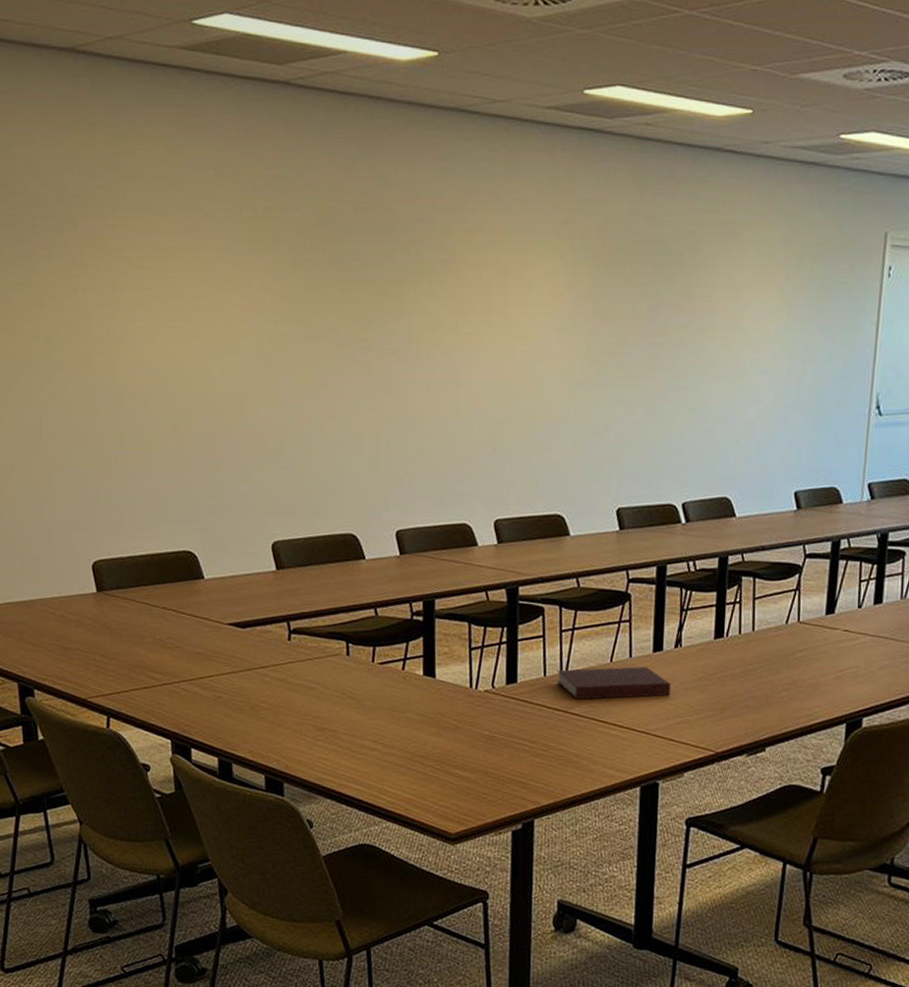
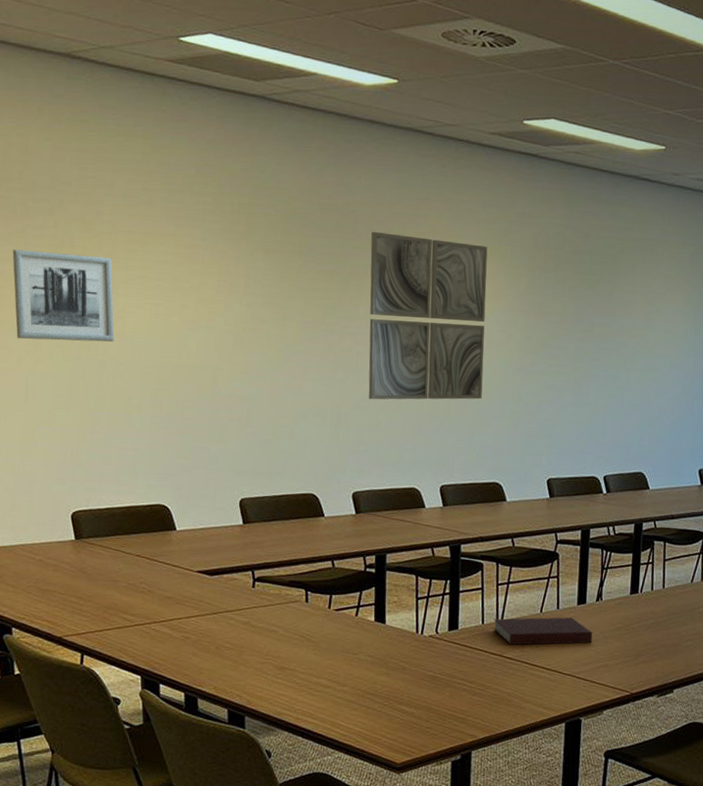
wall art: none [20,273,132,373] -> present [12,249,115,342]
wall art: none [411,230,545,425] -> present [368,231,488,400]

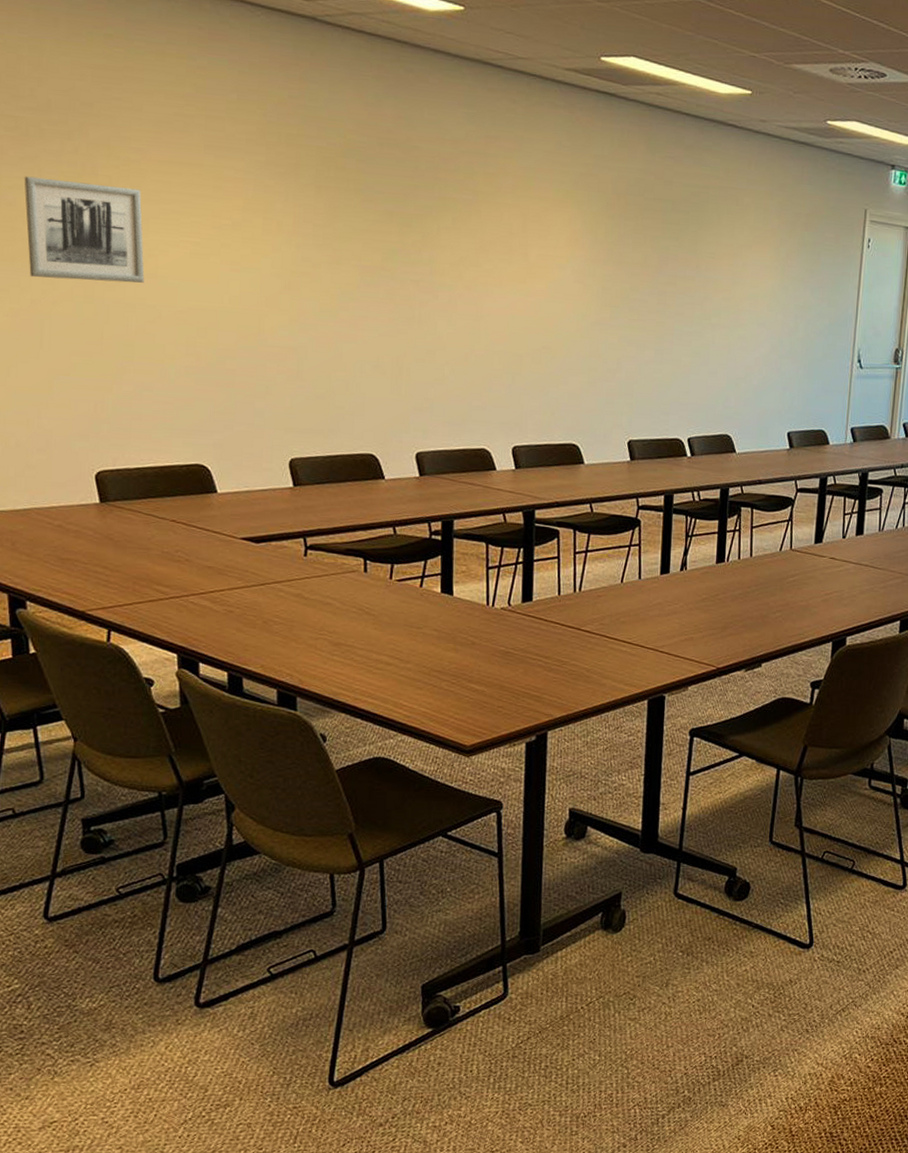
wall art: present [368,231,488,400] -> none [433,170,563,355]
notebook: present [493,617,593,646] -> none [570,587,677,618]

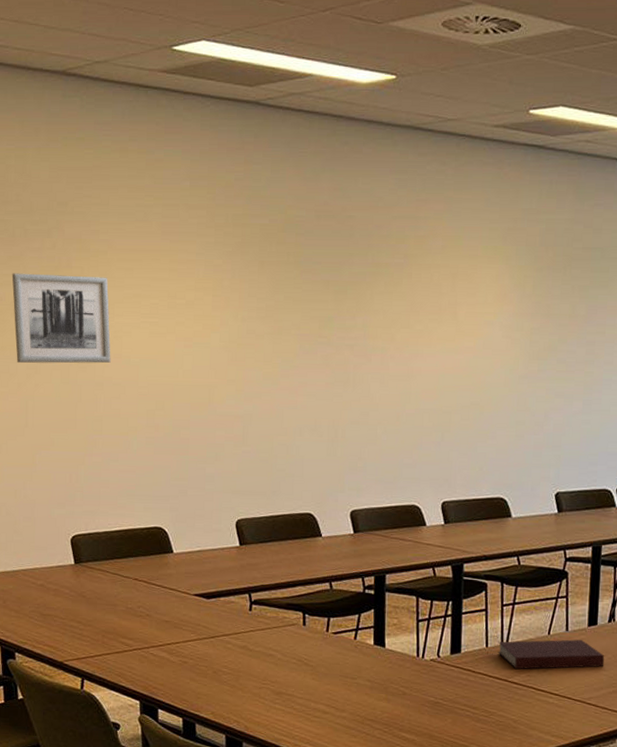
notebook: none [570,587,677,618] -> present [498,639,605,670]

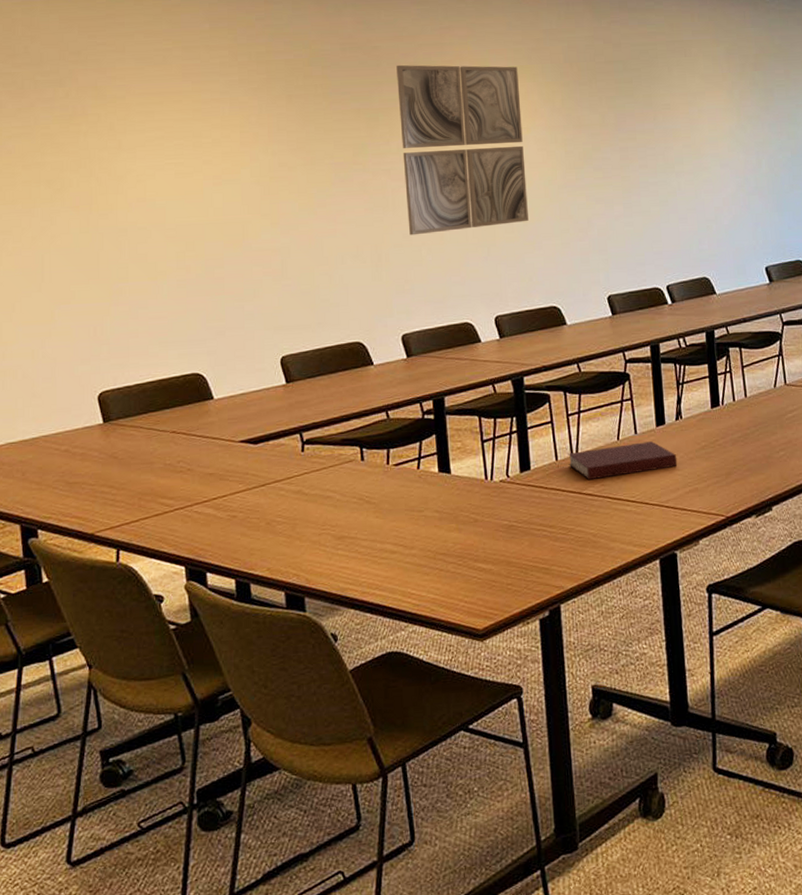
wall art: present [12,273,111,364] -> none [21,122,135,216]
wall art: none [366,237,491,414] -> present [396,64,529,236]

